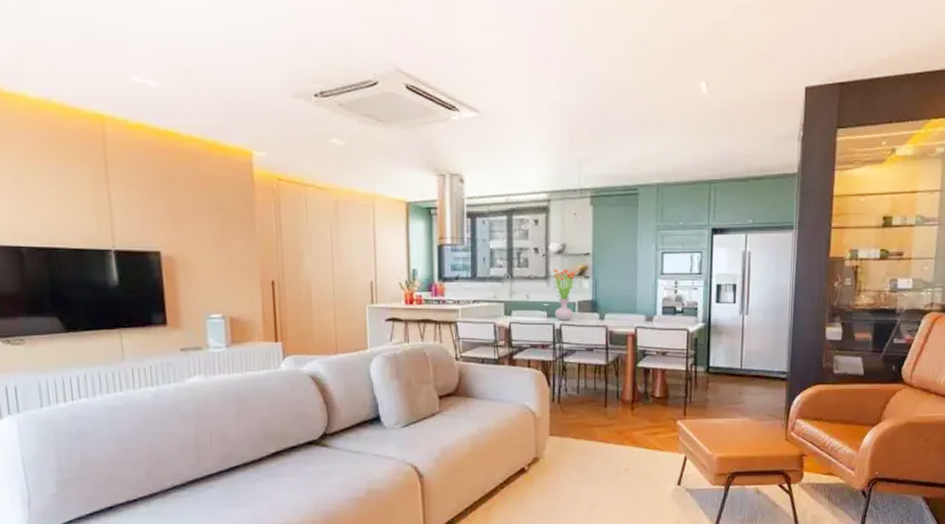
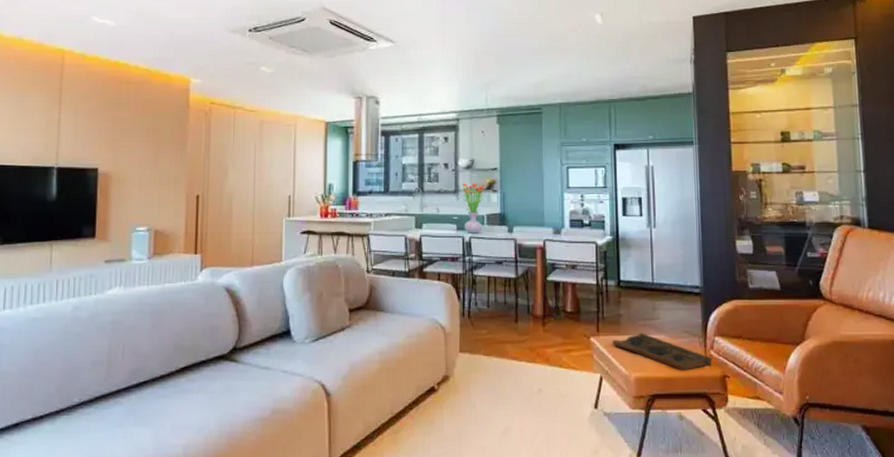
decorative tray: none [697,416,792,451] -> present [612,333,713,371]

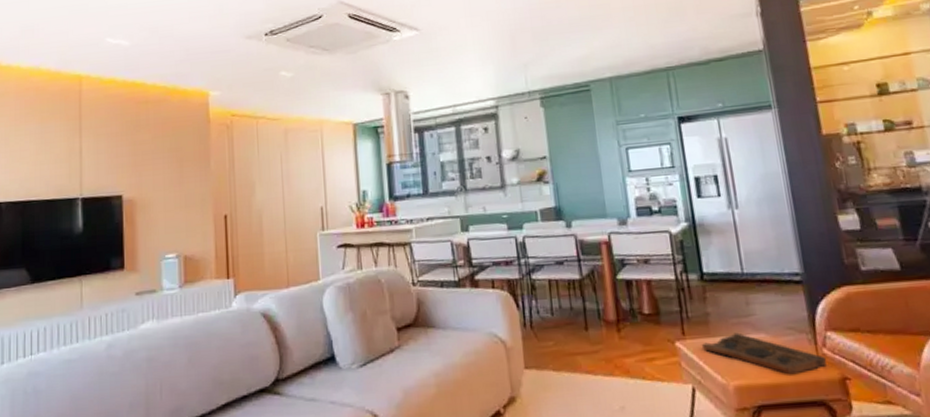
flower arrangement: present [460,182,485,234] -> none [506,176,537,233]

